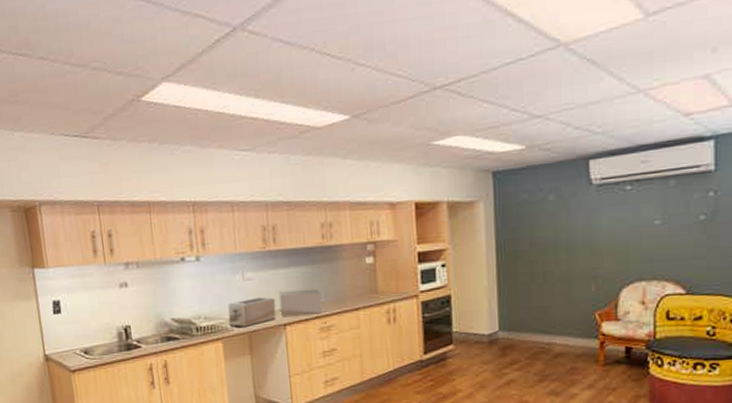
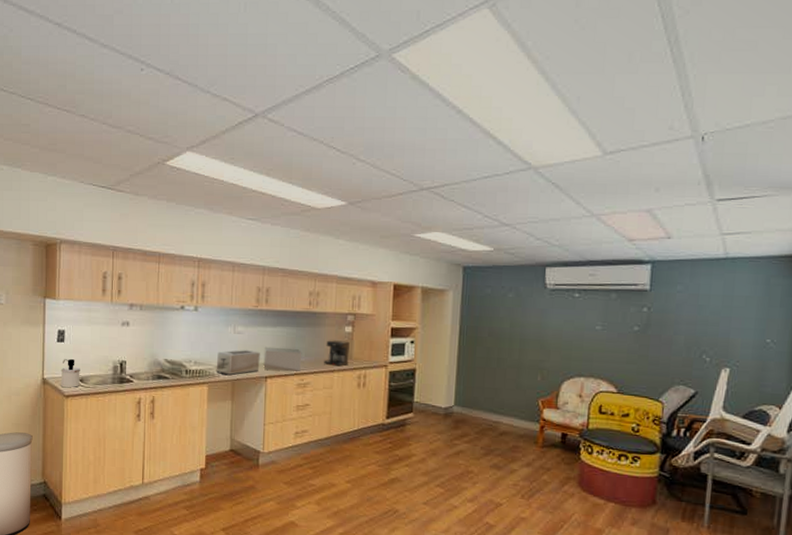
soap dispenser: none [62,330,84,363] -> present [60,358,80,388]
coffee maker: none [346,273,374,304] -> present [324,339,350,367]

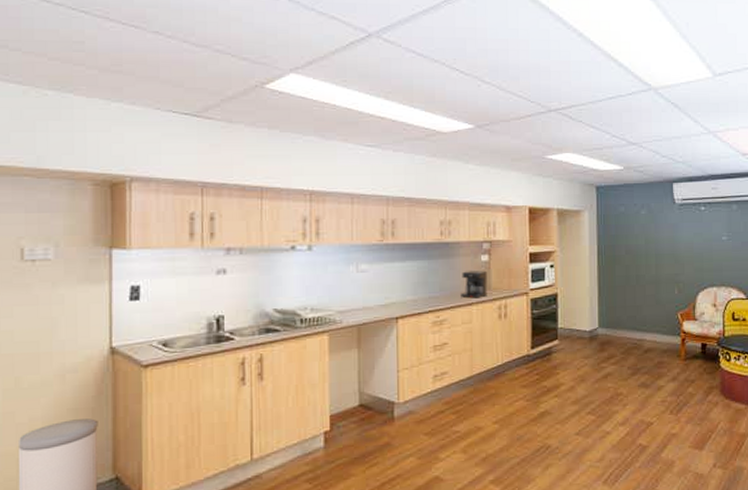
soap dispenser: present [60,358,80,388] -> none [135,319,163,356]
toaster: present [216,349,260,376] -> none [337,289,389,321]
microwave: present [263,346,302,372] -> none [393,283,436,311]

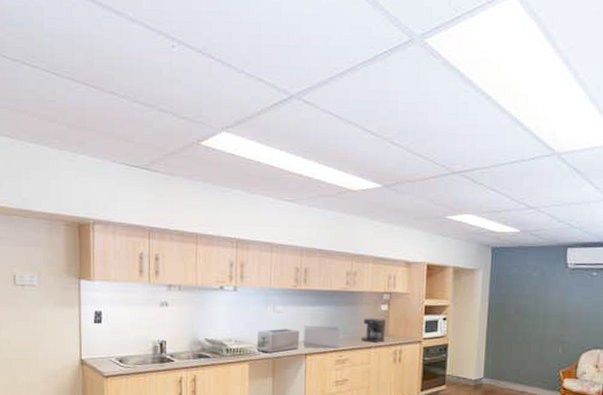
toaster: none [337,289,389,321] -> present [256,328,300,354]
microwave: none [393,283,436,311] -> present [303,325,341,349]

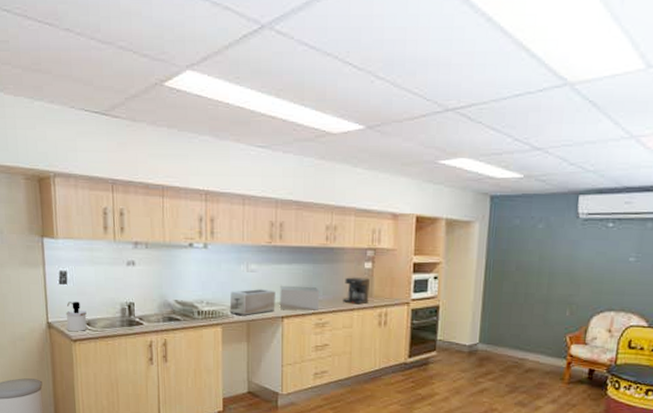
soap dispenser: none [99,339,120,369] -> present [65,301,87,332]

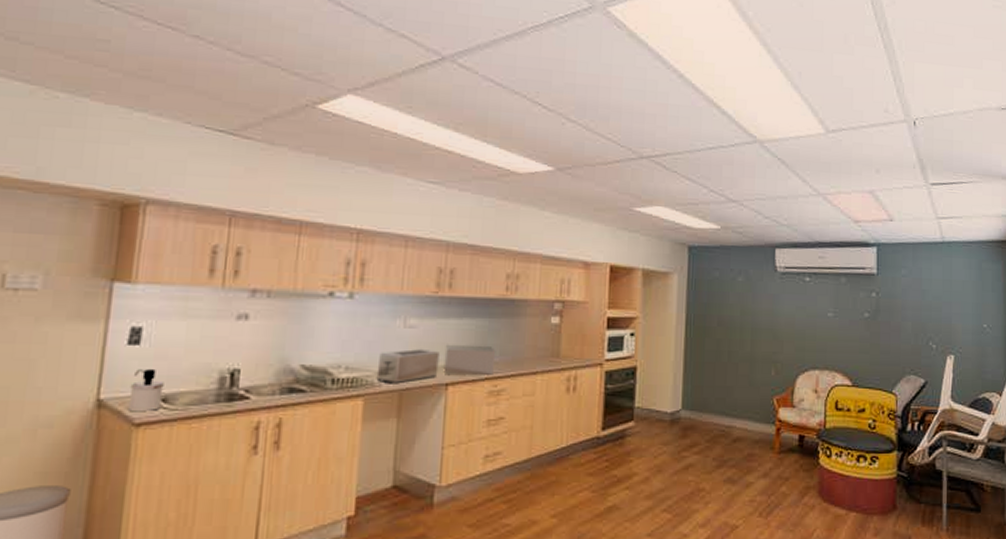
coffee maker: present [343,276,370,305] -> none [524,333,557,367]

